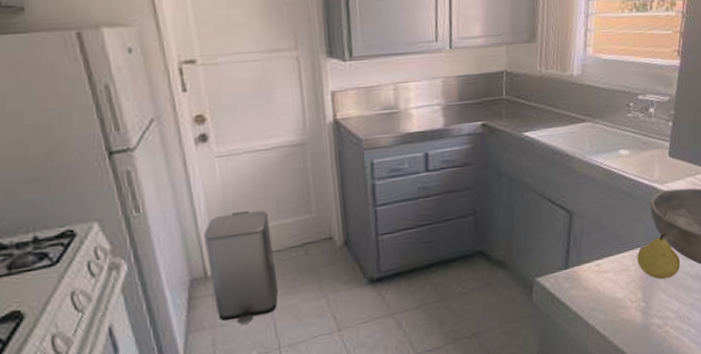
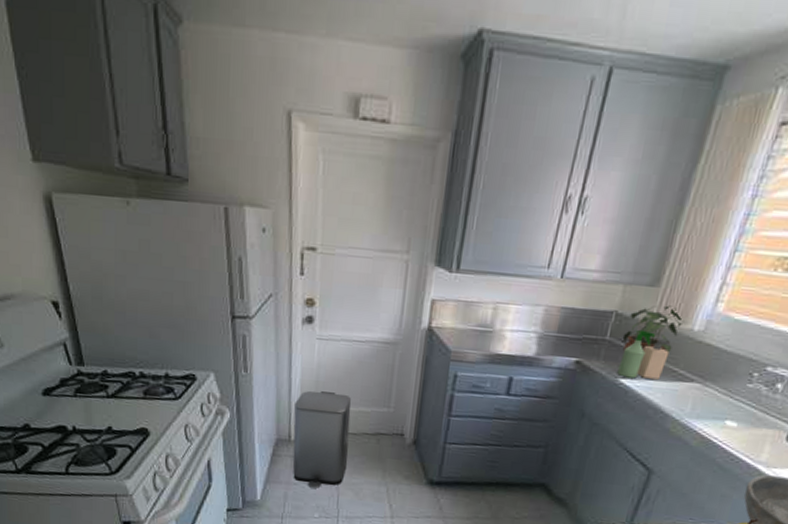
potted plant: none [516,57,564,107] -> present [622,305,684,353]
spray bottle: none [520,83,544,131] -> present [617,329,656,379]
soap dispenser: none [537,87,559,128] -> present [637,338,672,380]

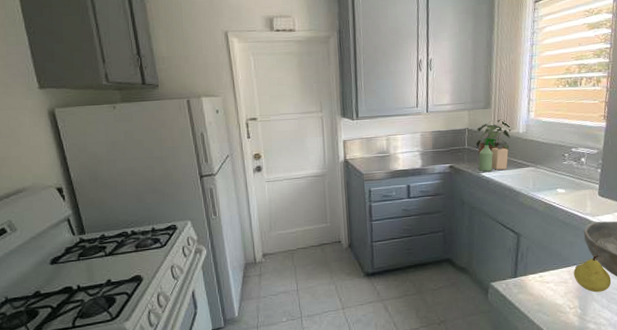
pedal bin: present [293,391,351,488] -> none [255,219,303,298]

